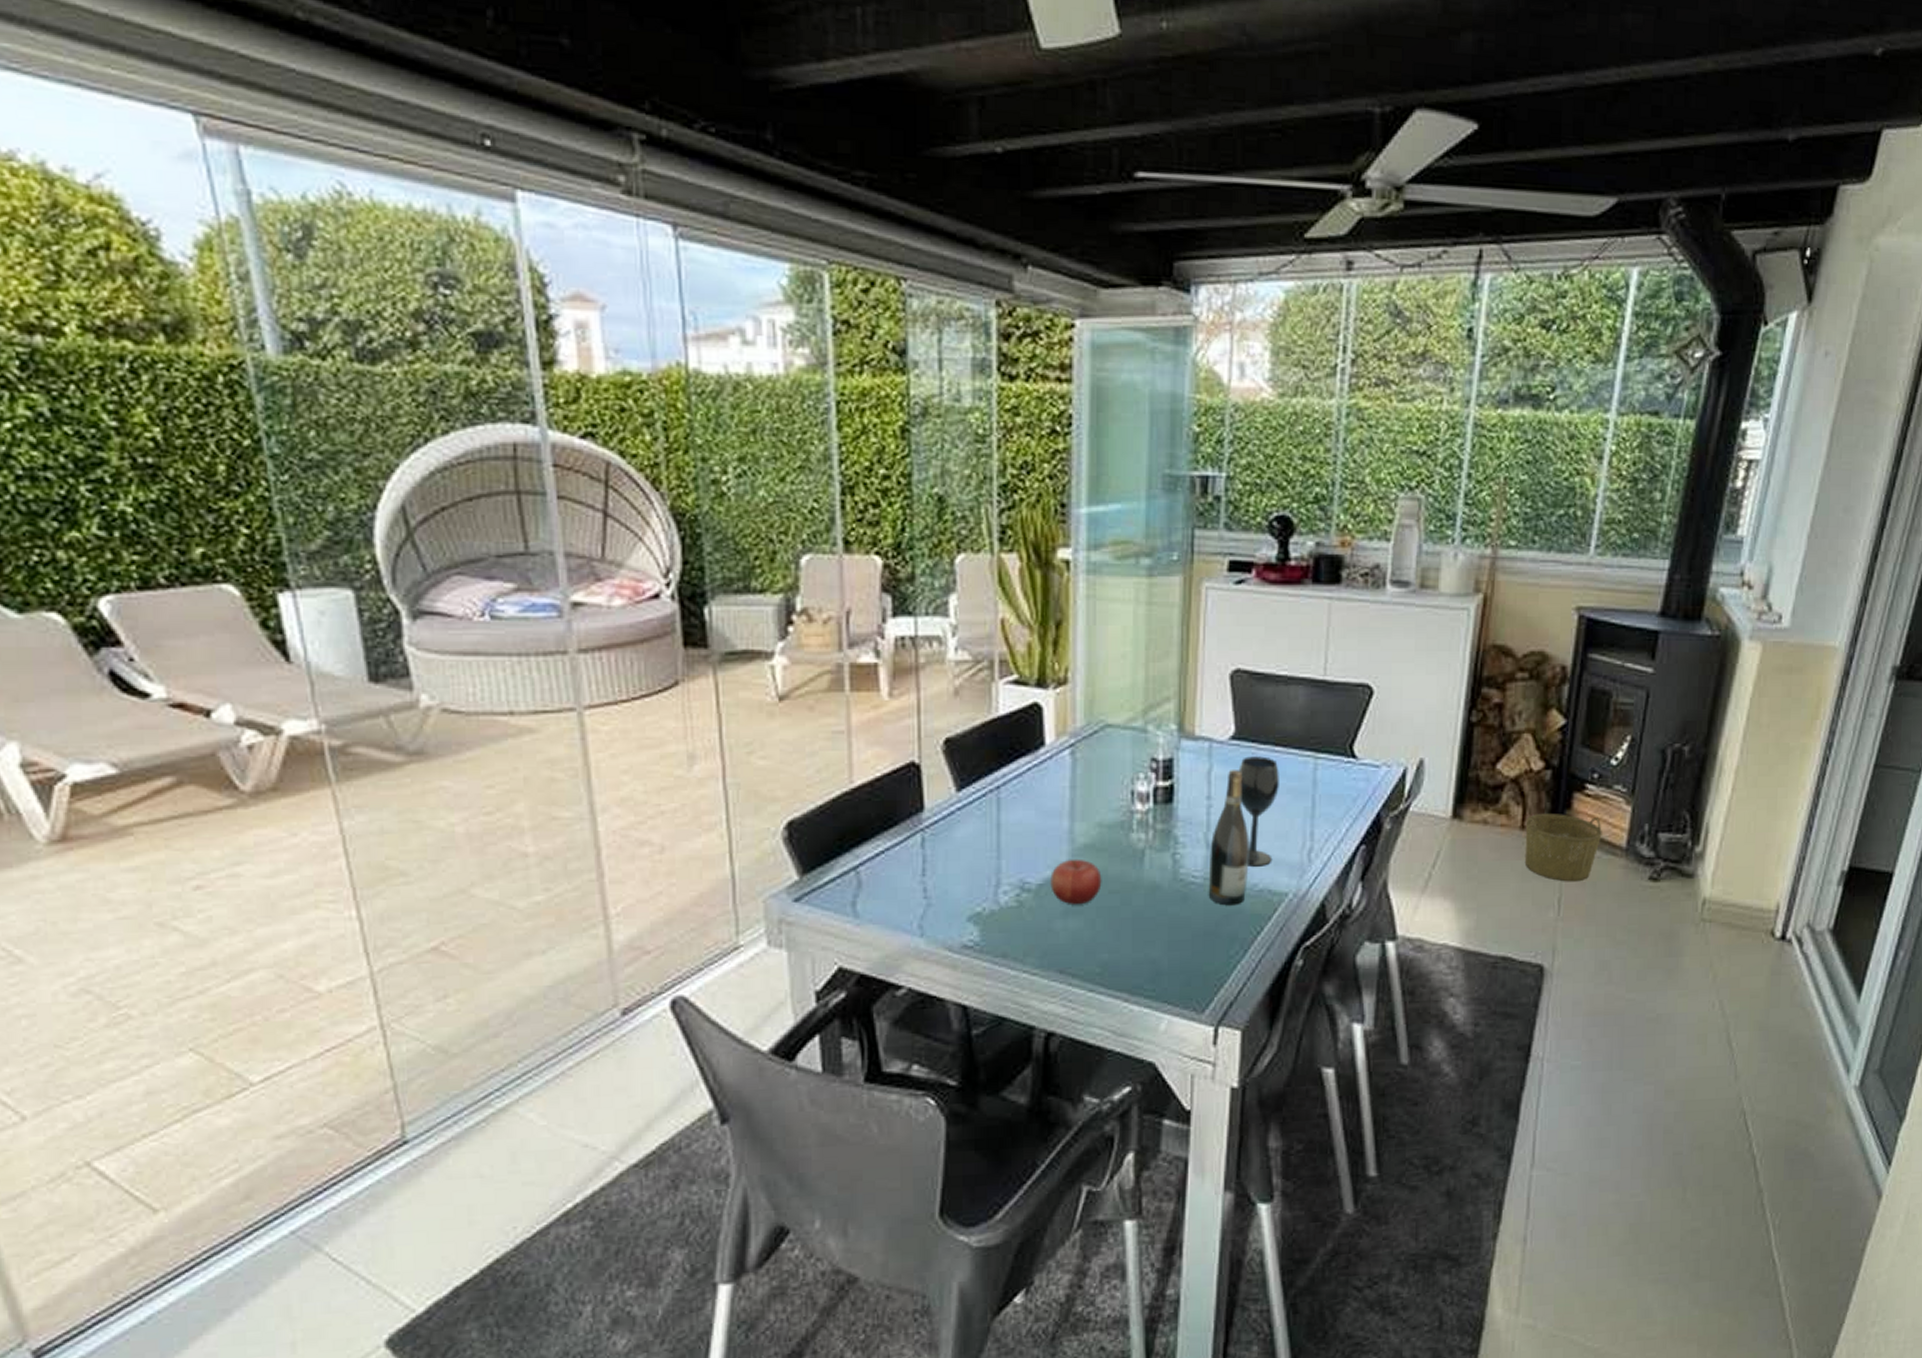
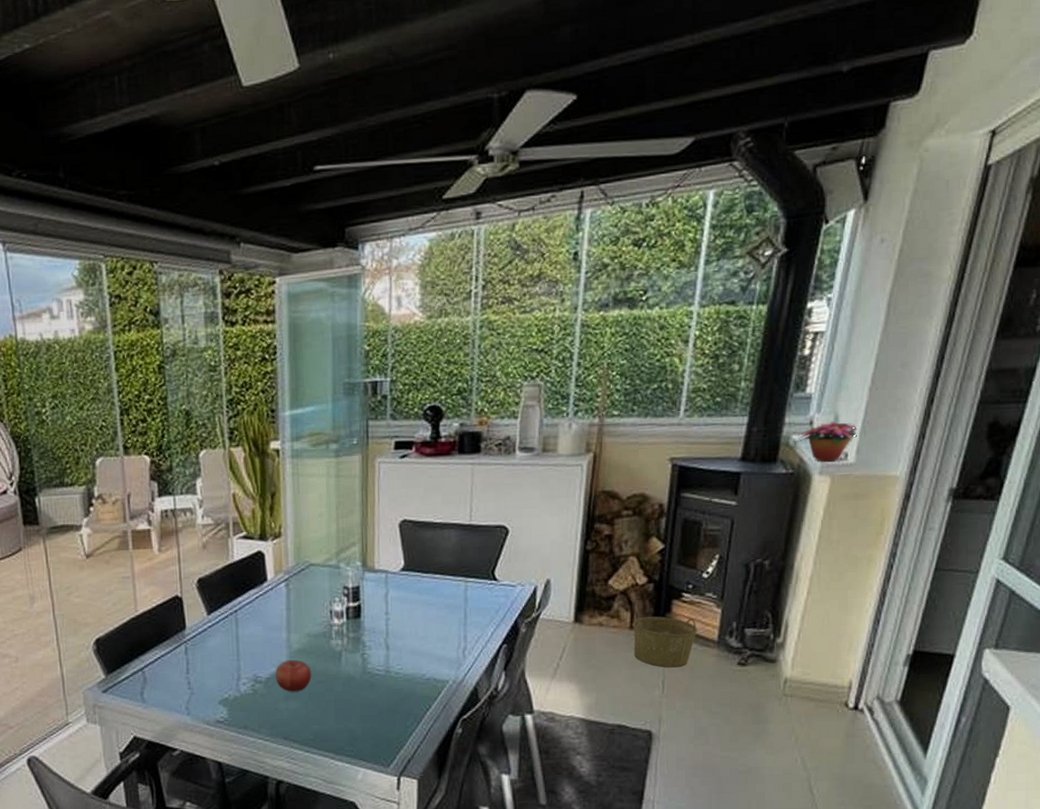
wine bottle: present [1208,770,1249,906] -> none [388,593,419,690]
wine glass: present [1238,756,1281,867] -> none [408,582,440,662]
flower arrangement: none [1719,574,1793,624] -> present [792,422,857,462]

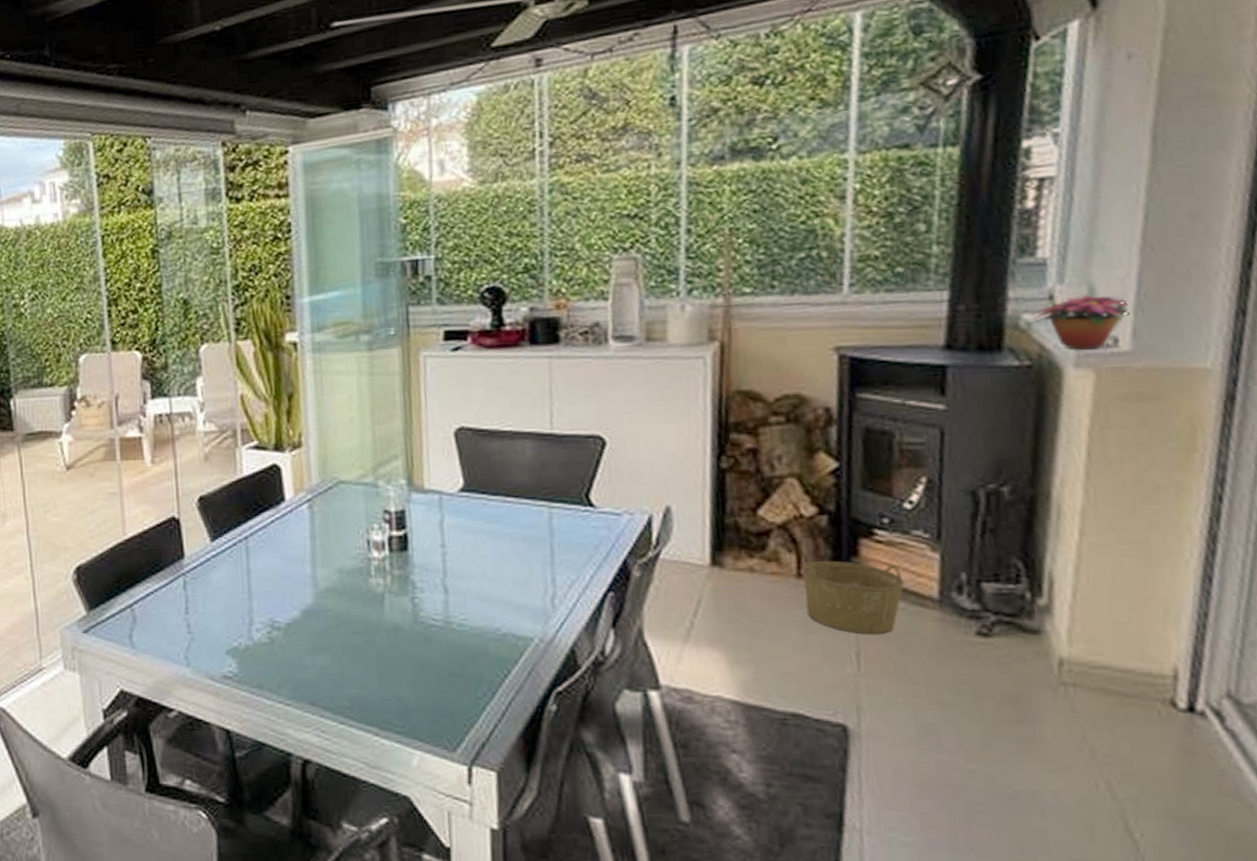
fruit: present [275,659,312,691] -> none [297,601,346,642]

